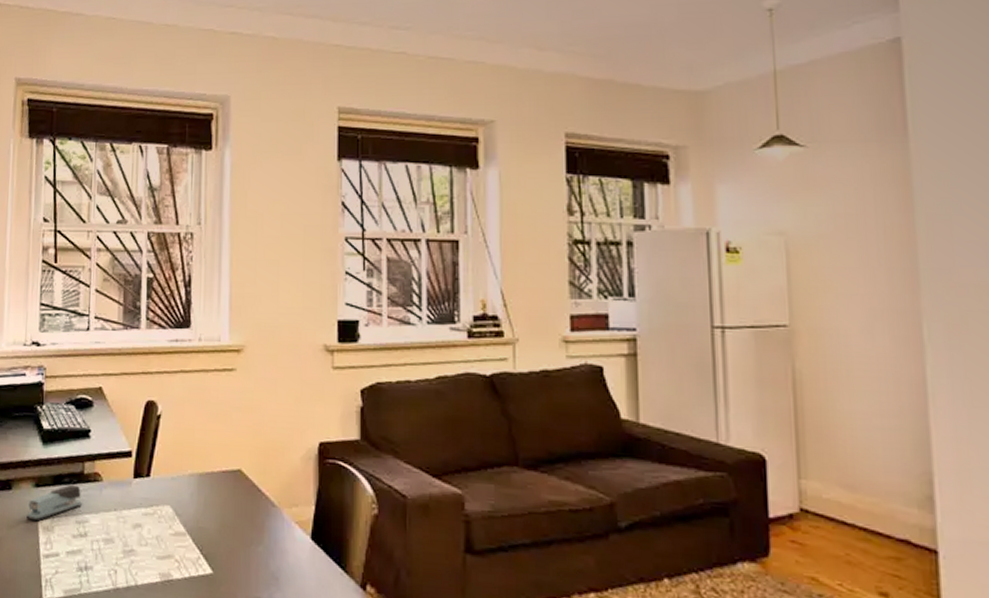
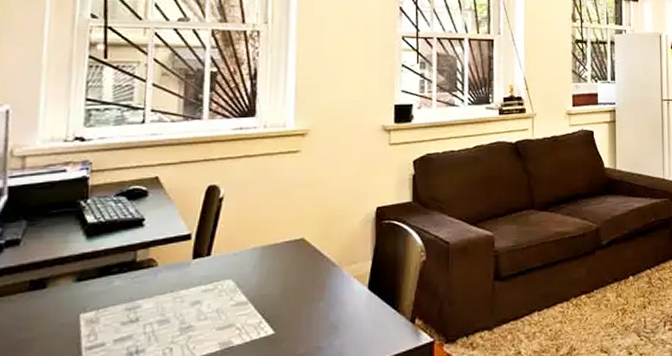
stapler: present [26,484,82,522] -> none [65,273,133,316]

